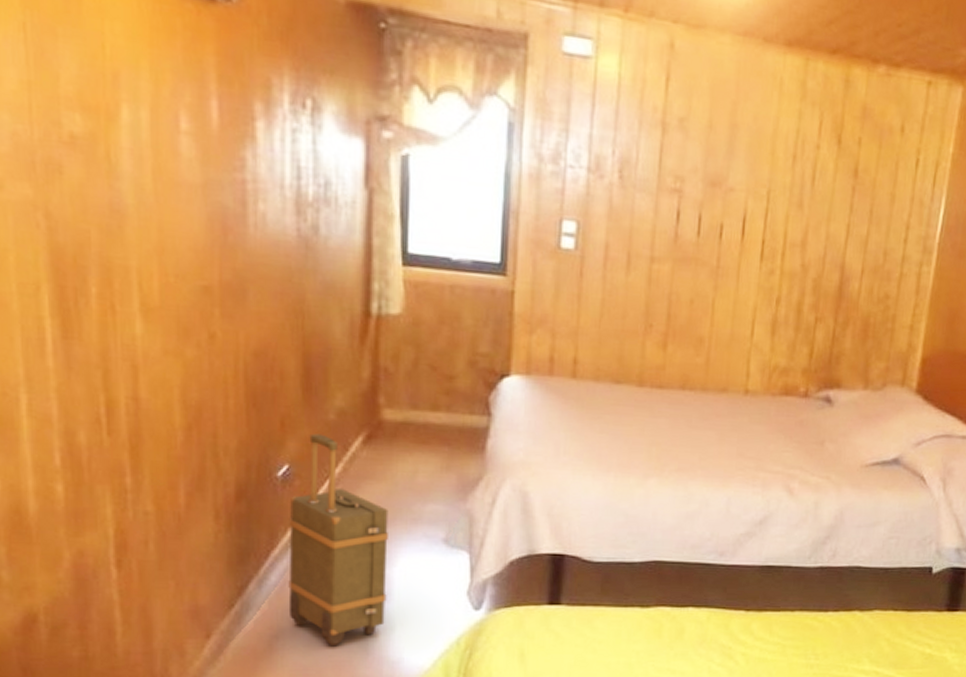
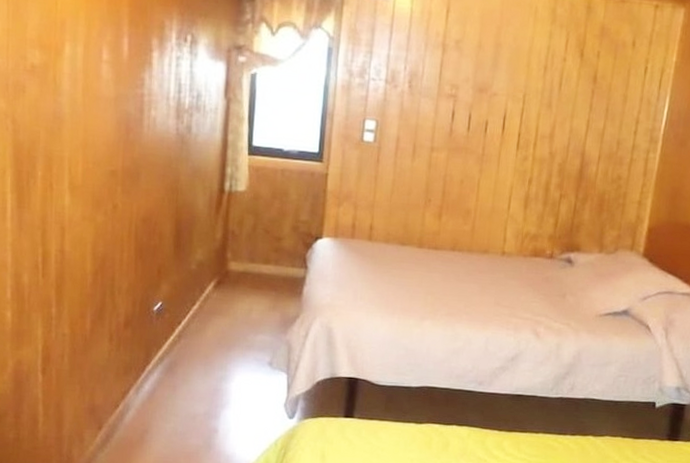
suitcase: present [288,433,389,647] -> none [156,279,230,441]

